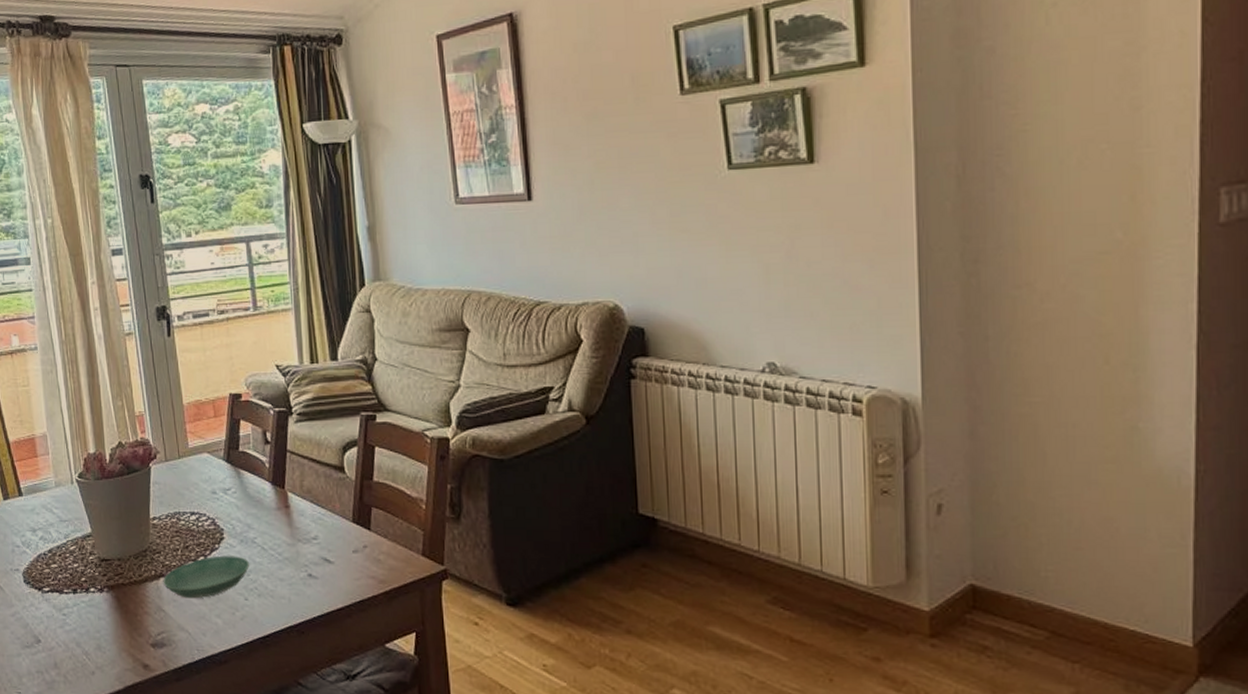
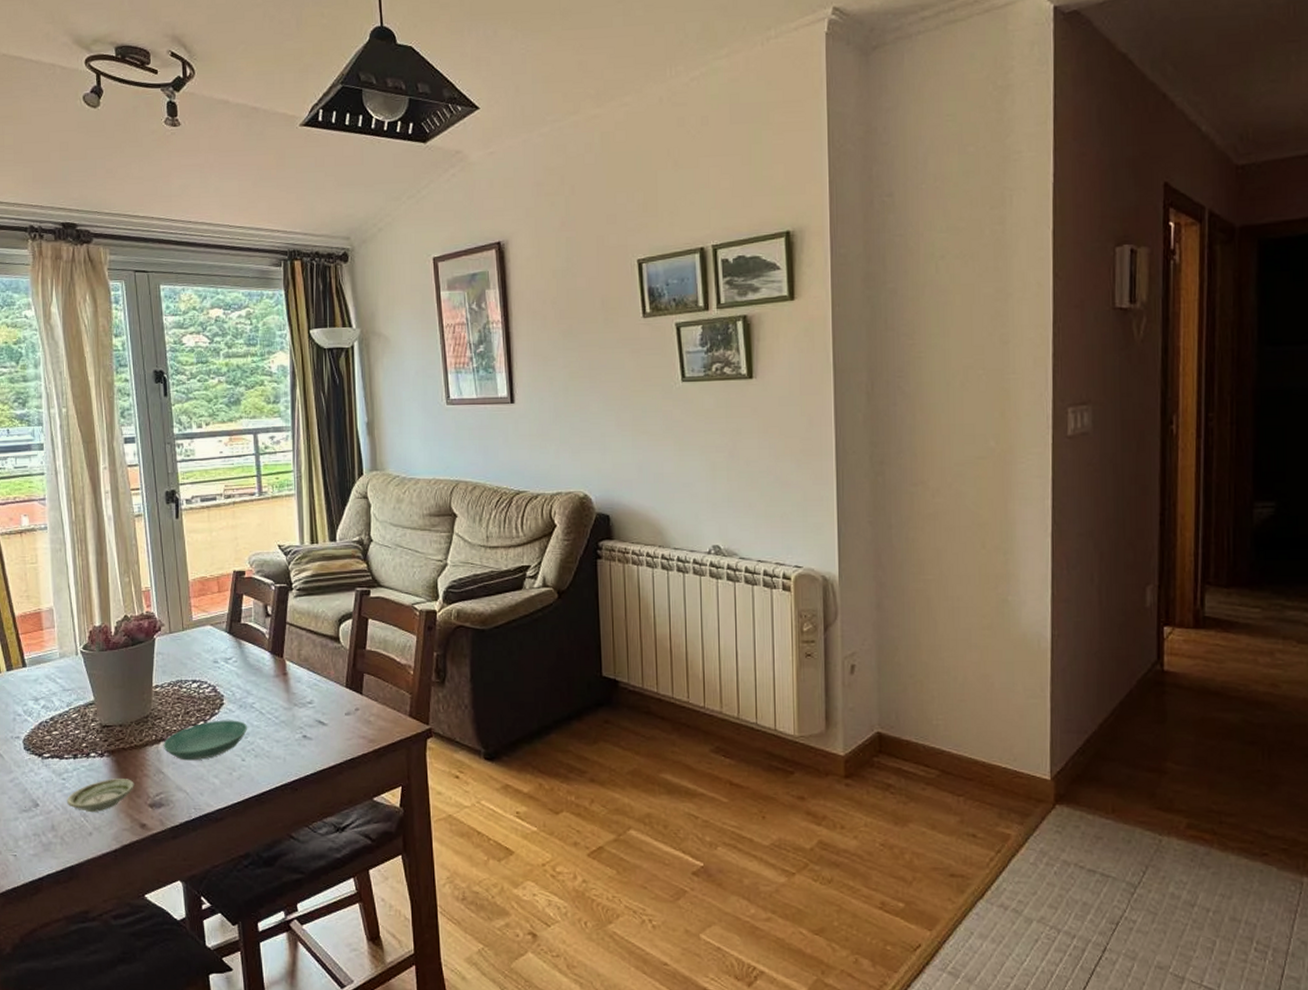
saucer: none [68,615,135,650] -> present [67,779,134,812]

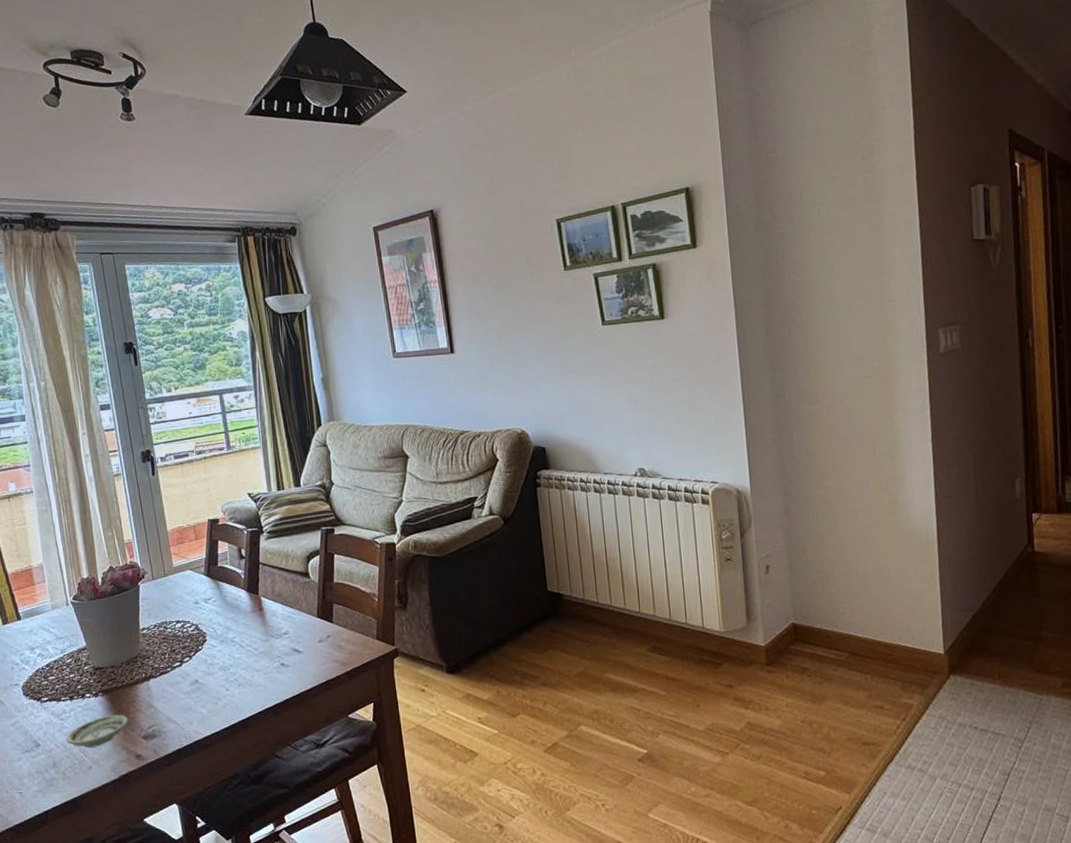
saucer: present [163,720,248,761] -> none [152,654,230,694]

